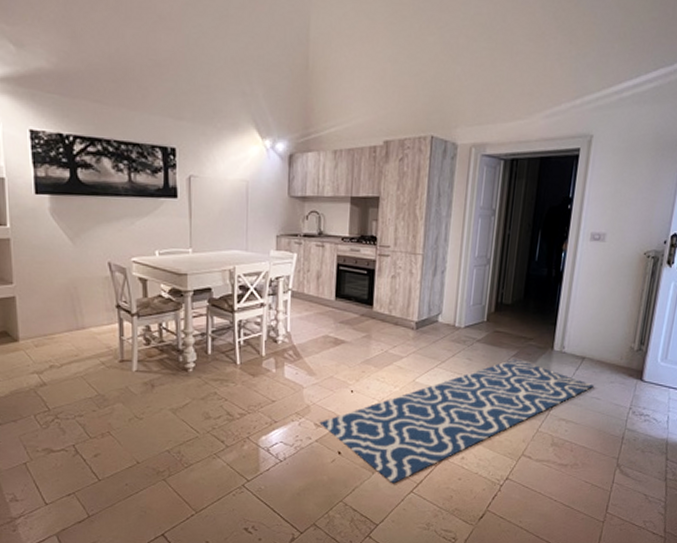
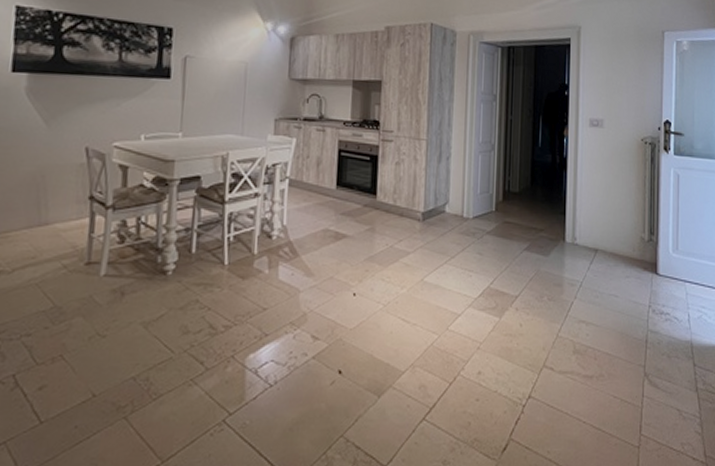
rug: present [319,359,594,484] -> none [317,252,610,410]

